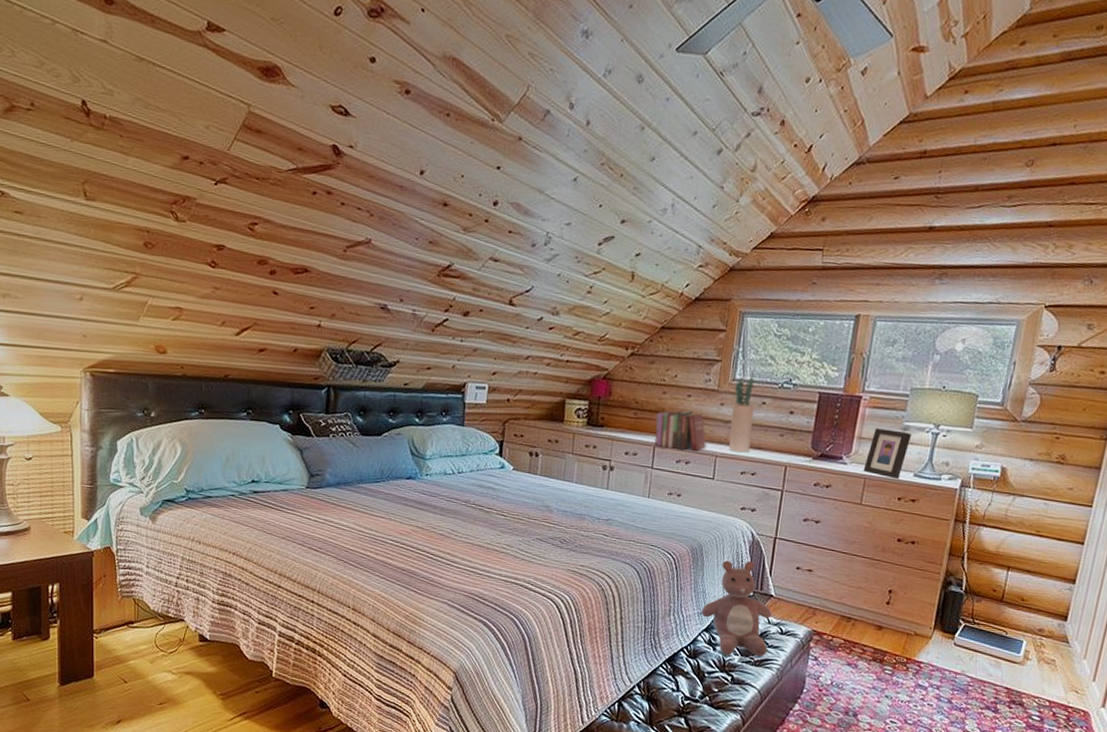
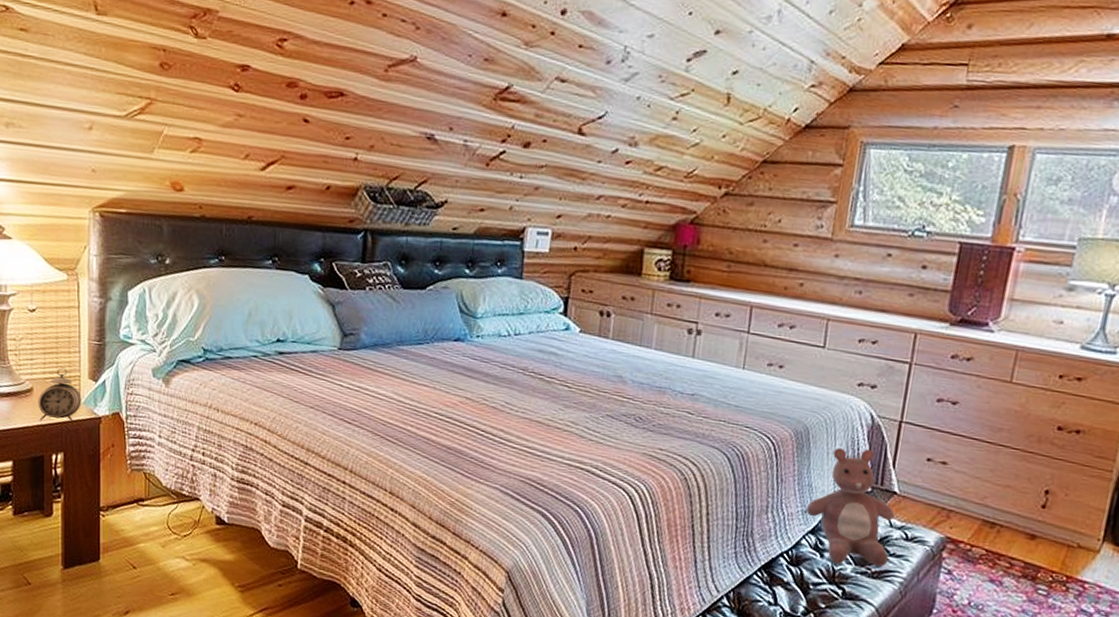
alarm clock: none [35,508,76,556] -> present [38,367,82,422]
books: present [654,410,707,452] -> none [751,262,816,314]
vase: present [729,370,756,453] -> none [844,214,880,317]
picture frame: present [863,428,911,480] -> none [1014,287,1078,353]

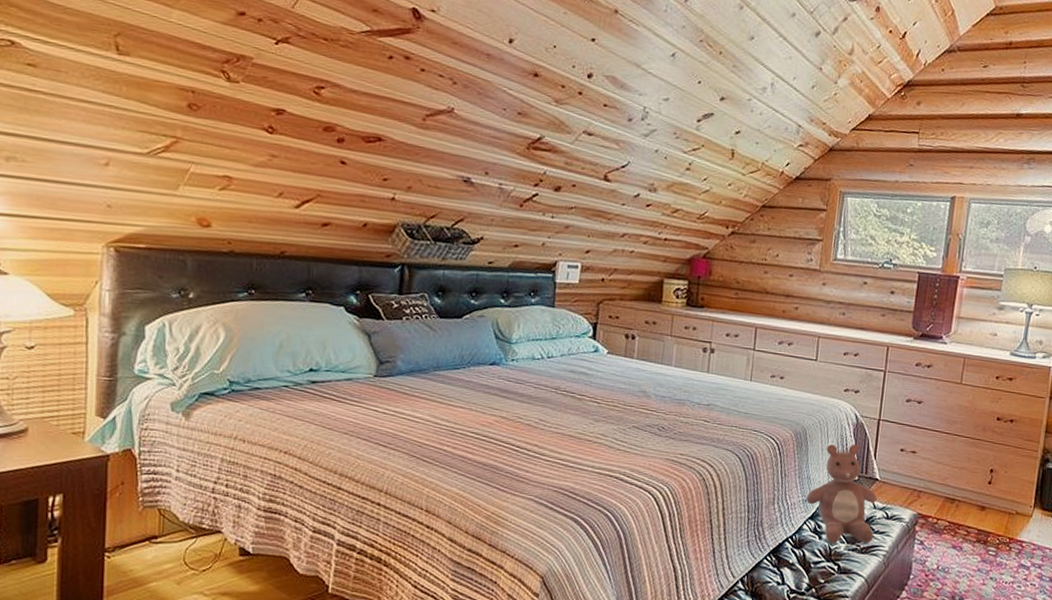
alarm clock: present [38,367,82,422] -> none [33,405,87,463]

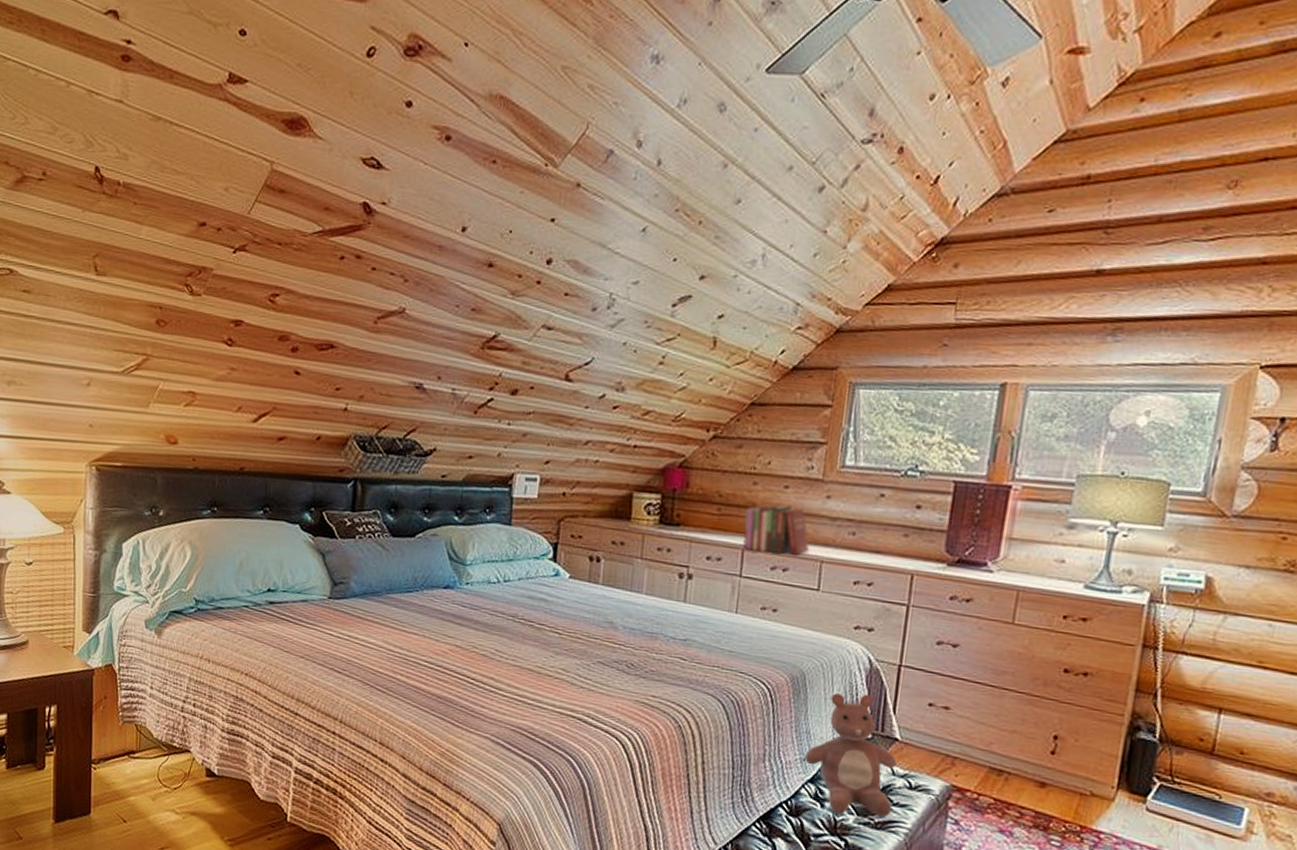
books: none [756,290,809,333] -> present [743,504,809,556]

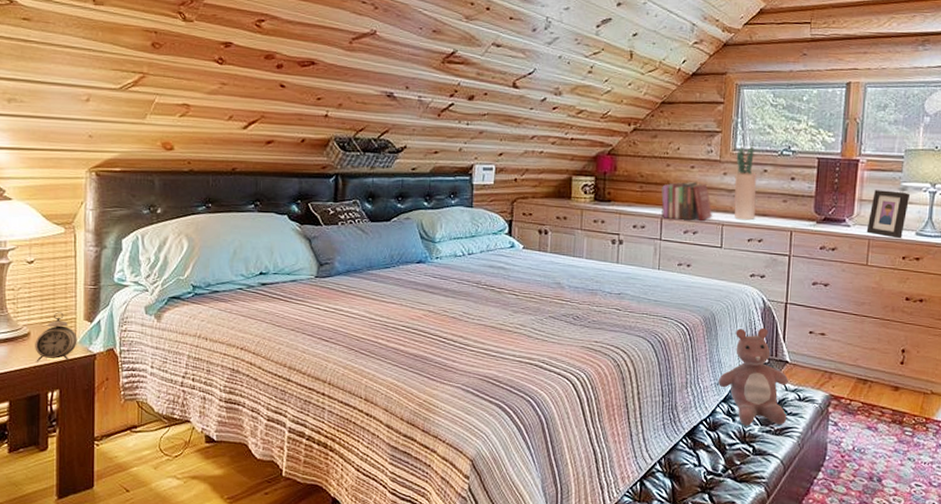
alarm clock: none [33,620,76,674] -> present [35,312,77,362]
vase: none [837,455,872,558] -> present [734,140,757,221]
picture frame: none [1015,526,1079,592] -> present [866,190,910,239]

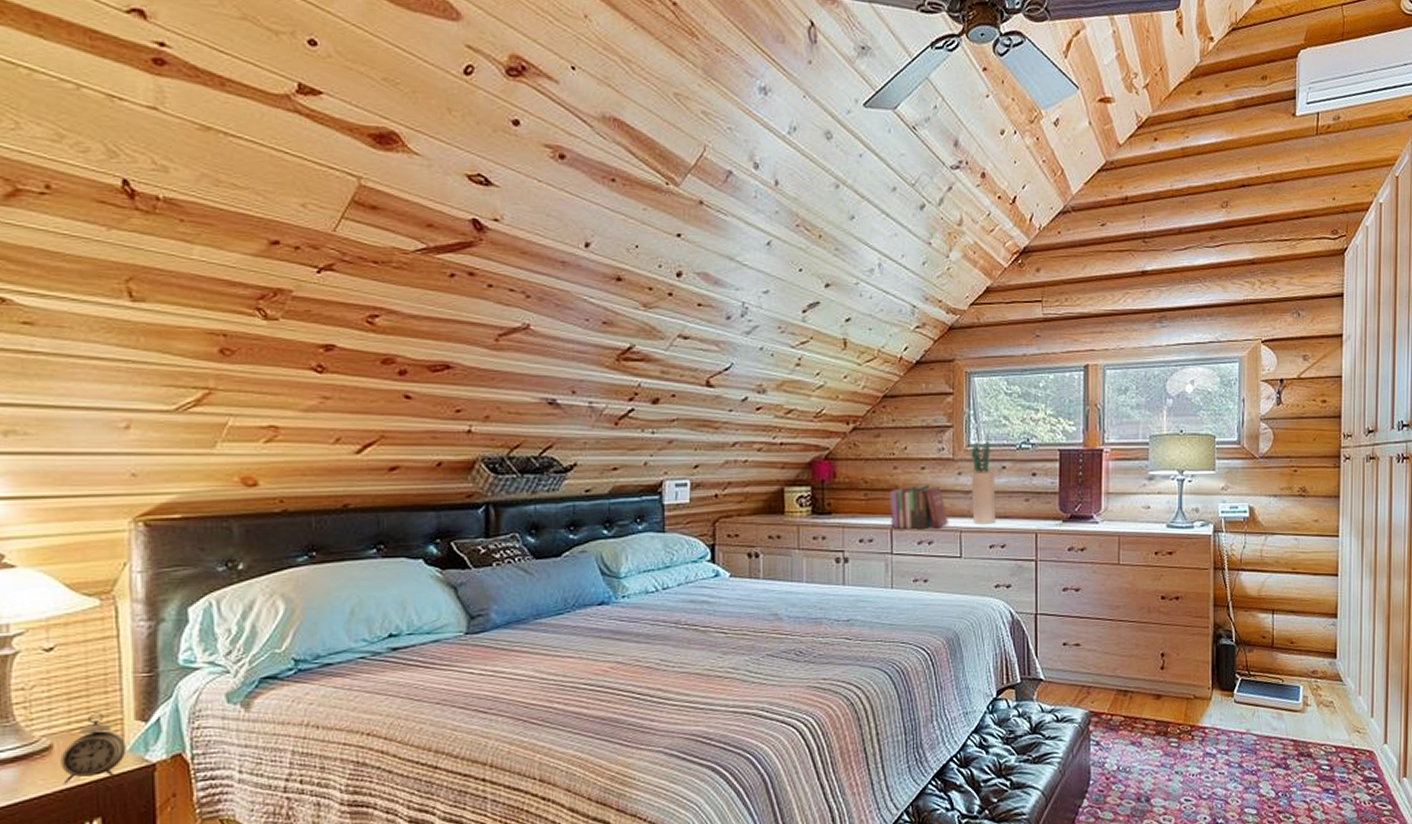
stuffed animal: present [718,327,789,426] -> none [968,644,1045,758]
picture frame: present [866,190,910,239] -> none [1115,481,1157,533]

